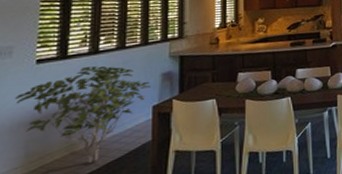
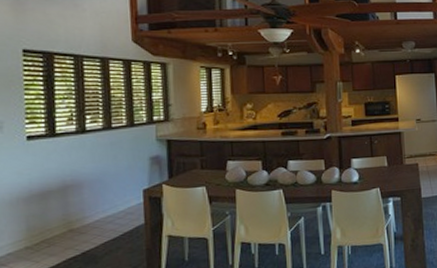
shrub: present [15,65,150,163] -> none [11,146,139,241]

